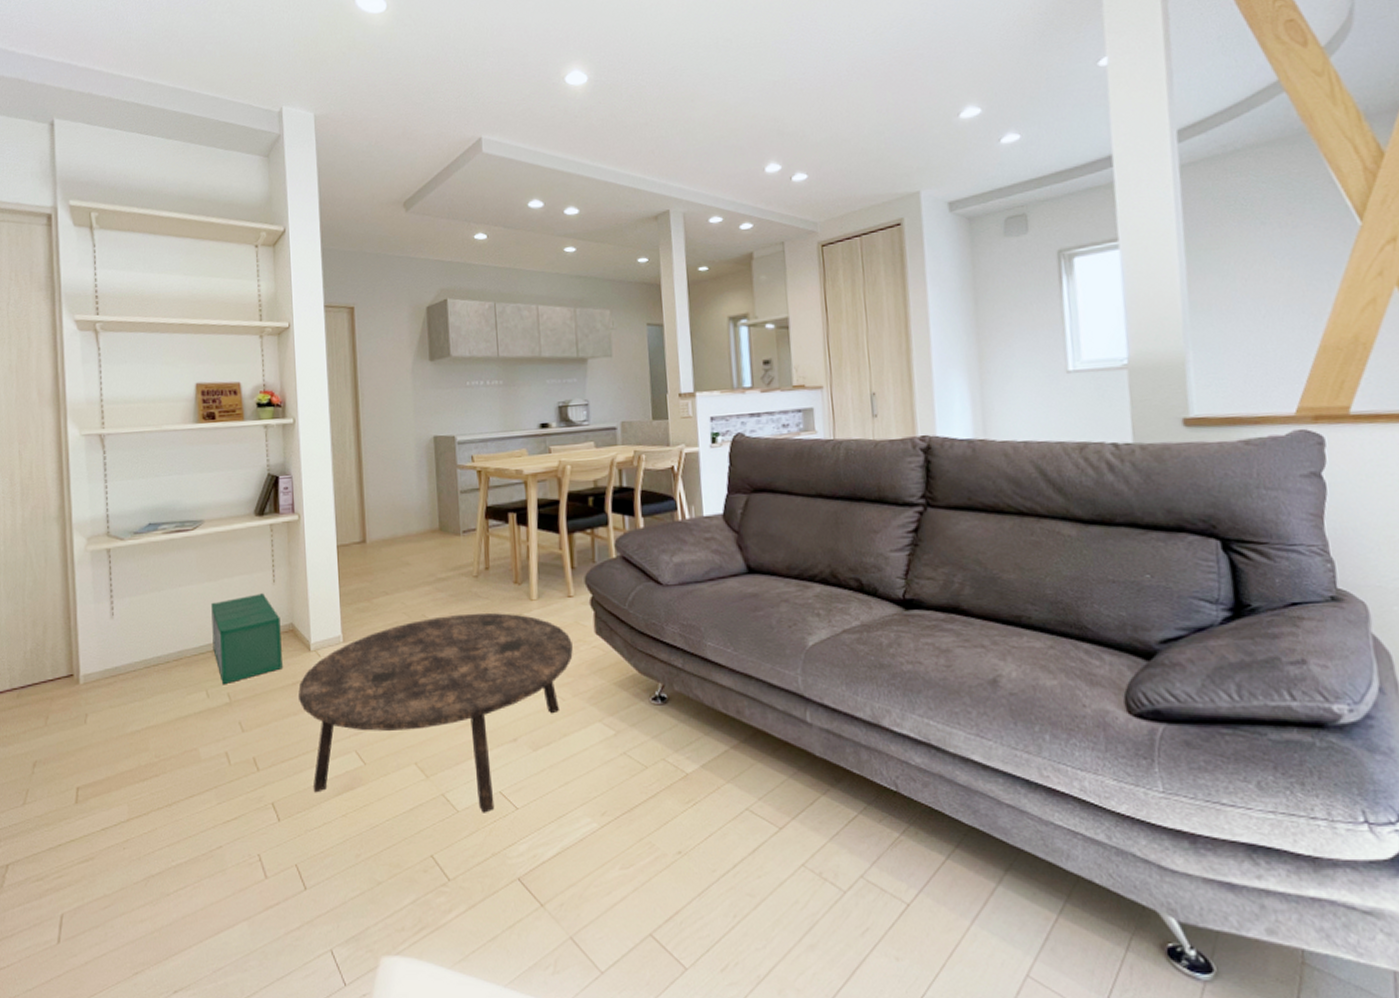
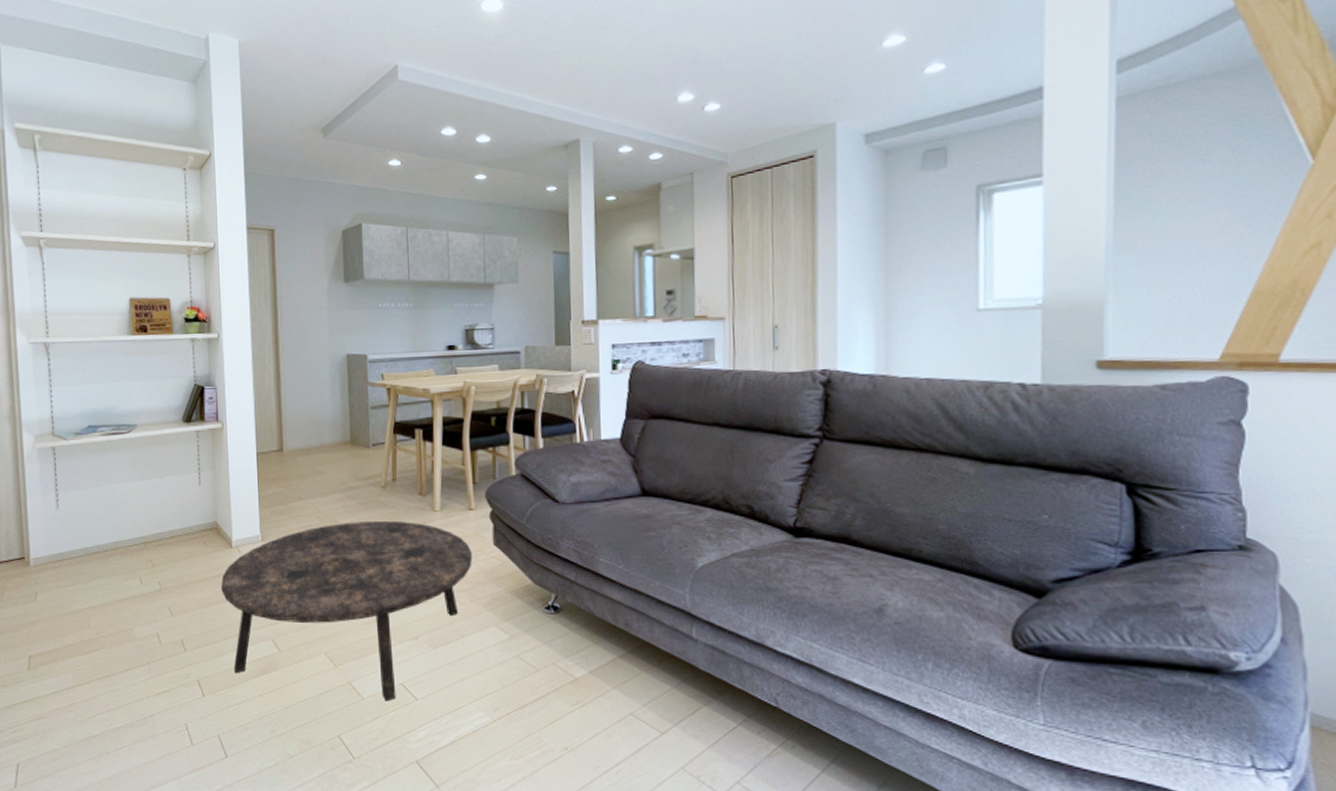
storage bin: present [211,593,283,685] -> none [144,493,207,574]

